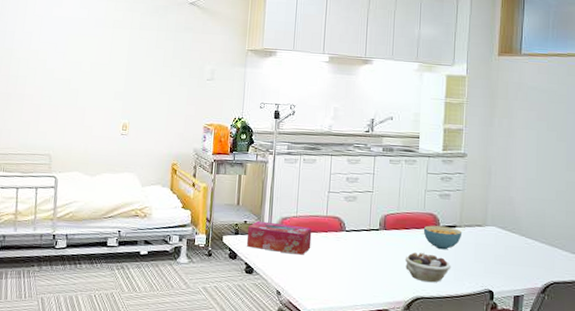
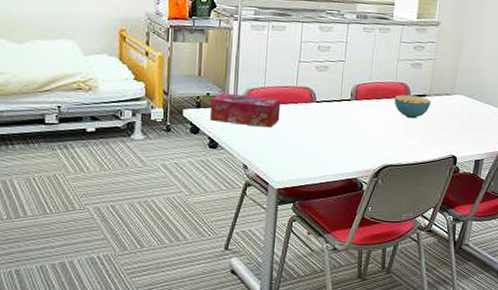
succulent planter: present [405,252,452,283] -> none [375,121,420,151]

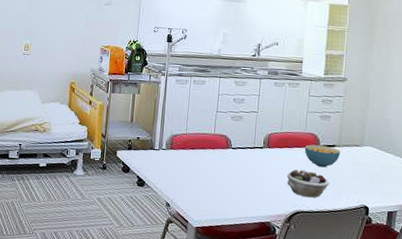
tissue box: present [210,92,281,128] -> none [139,137,200,170]
succulent planter: none [375,121,420,151] -> present [286,169,330,198]

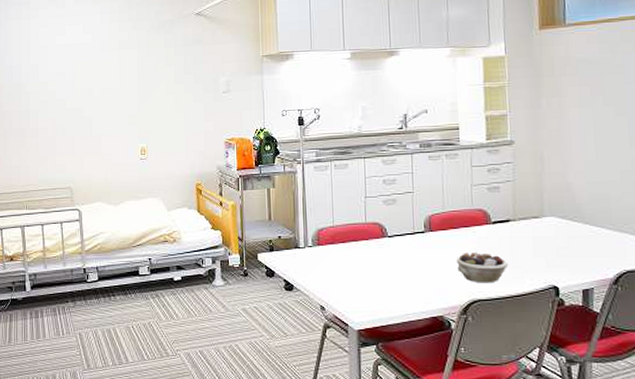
cereal bowl: present [304,144,341,168] -> none [473,222,518,247]

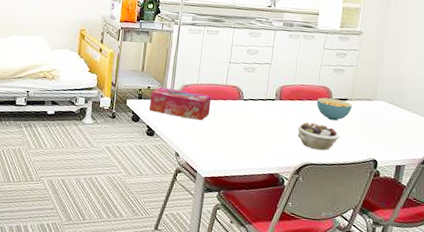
tissue box: none [282,234,352,266] -> present [149,87,212,121]
cereal bowl: none [473,222,518,247] -> present [316,97,353,121]

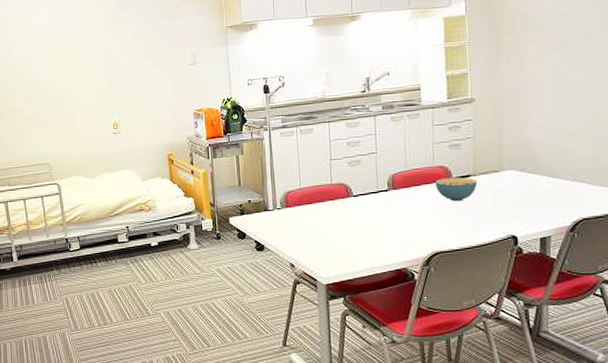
tissue box: present [149,87,212,121] -> none [252,198,319,226]
succulent planter: present [297,122,340,151] -> none [418,206,469,236]

